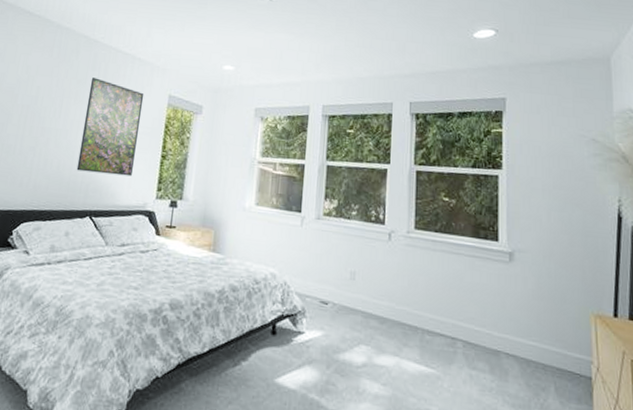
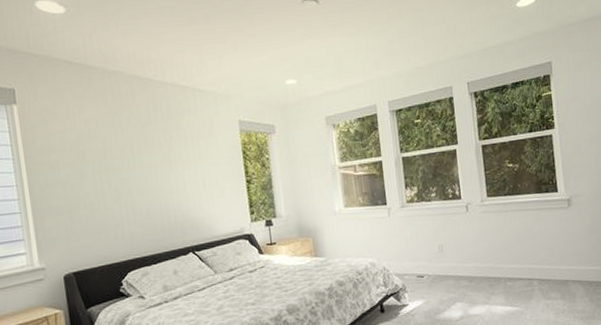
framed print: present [76,77,144,177] -> none [155,118,222,213]

